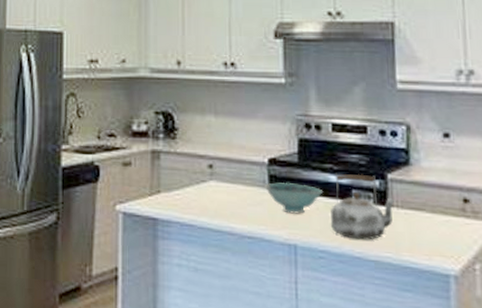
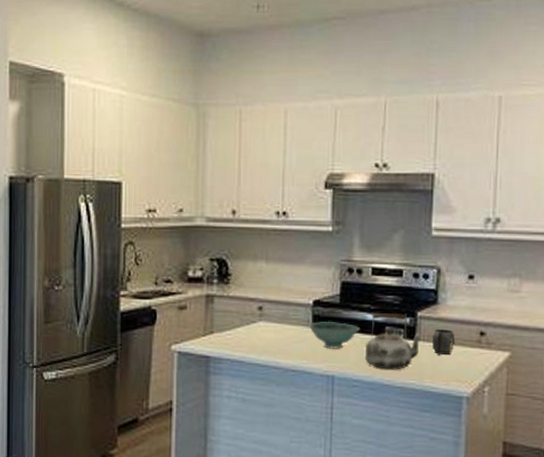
mug: none [407,194,436,225] -> present [432,329,456,355]

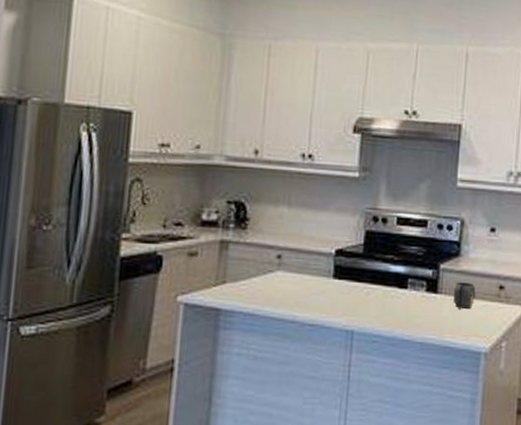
bowl: present [308,322,361,349] -> none [329,272,383,302]
kettle: present [365,312,422,370] -> none [386,263,444,324]

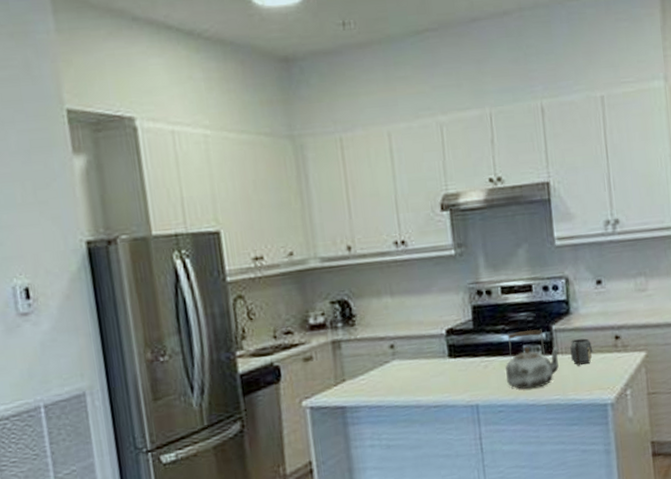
kettle: none [386,263,444,324] -> present [505,329,560,389]

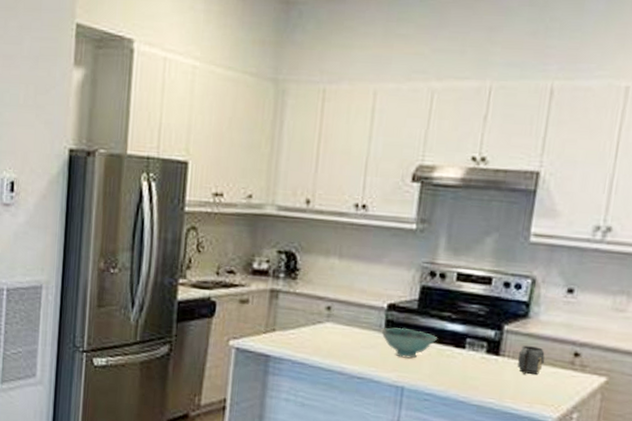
bowl: none [444,348,498,378] -> present [380,327,438,359]
kettle: present [505,329,560,389] -> none [440,321,508,386]

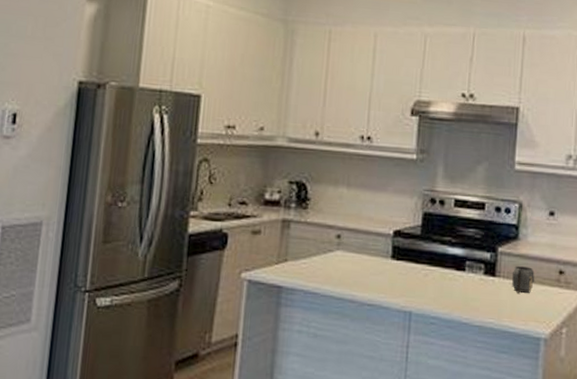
bowl: present [380,327,438,359] -> none [387,253,441,283]

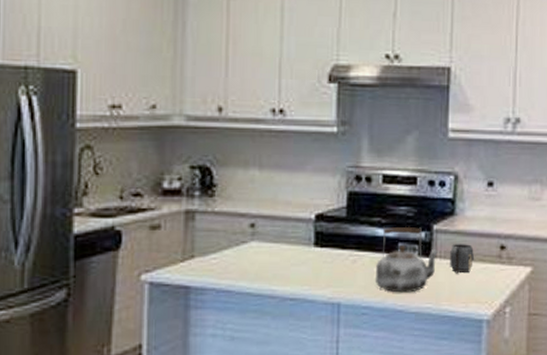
kettle: none [444,245,503,307] -> present [376,226,439,293]

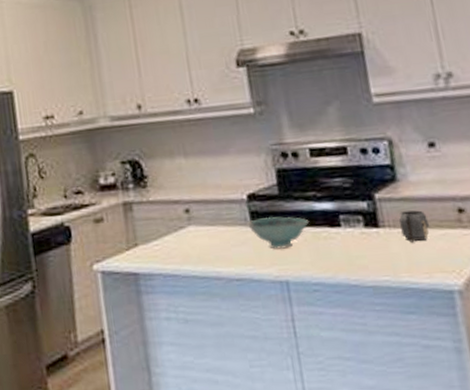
bowl: none [310,239,370,271] -> present [246,216,310,249]
kettle: present [376,226,439,293] -> none [319,197,387,267]

